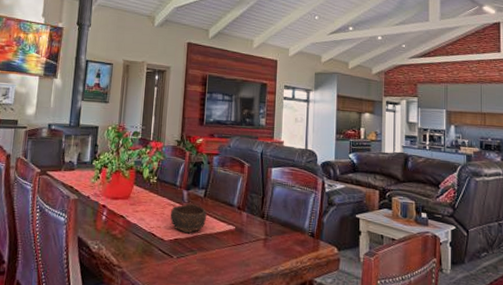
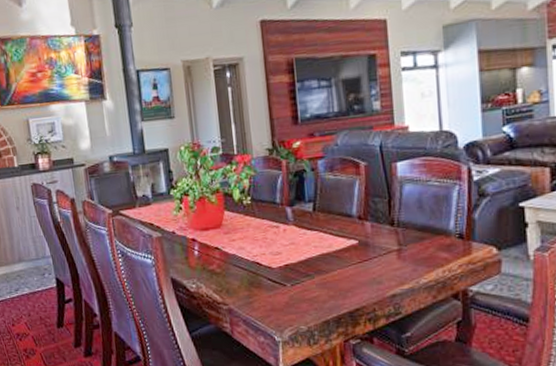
bowl: present [170,203,207,234] -> none [274,221,321,257]

